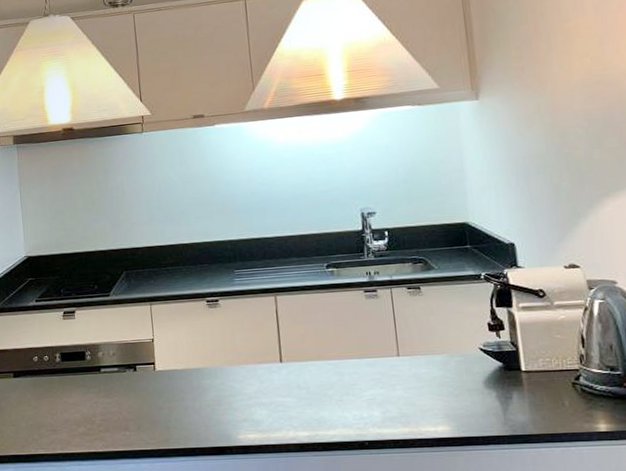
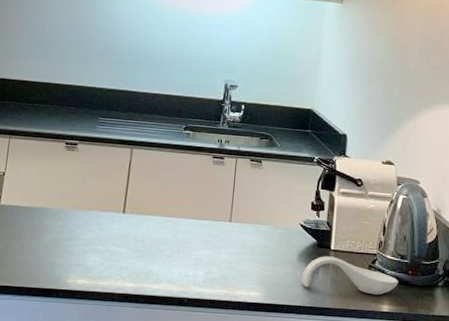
spoon rest: none [492,378,614,415] -> present [301,256,399,295]

